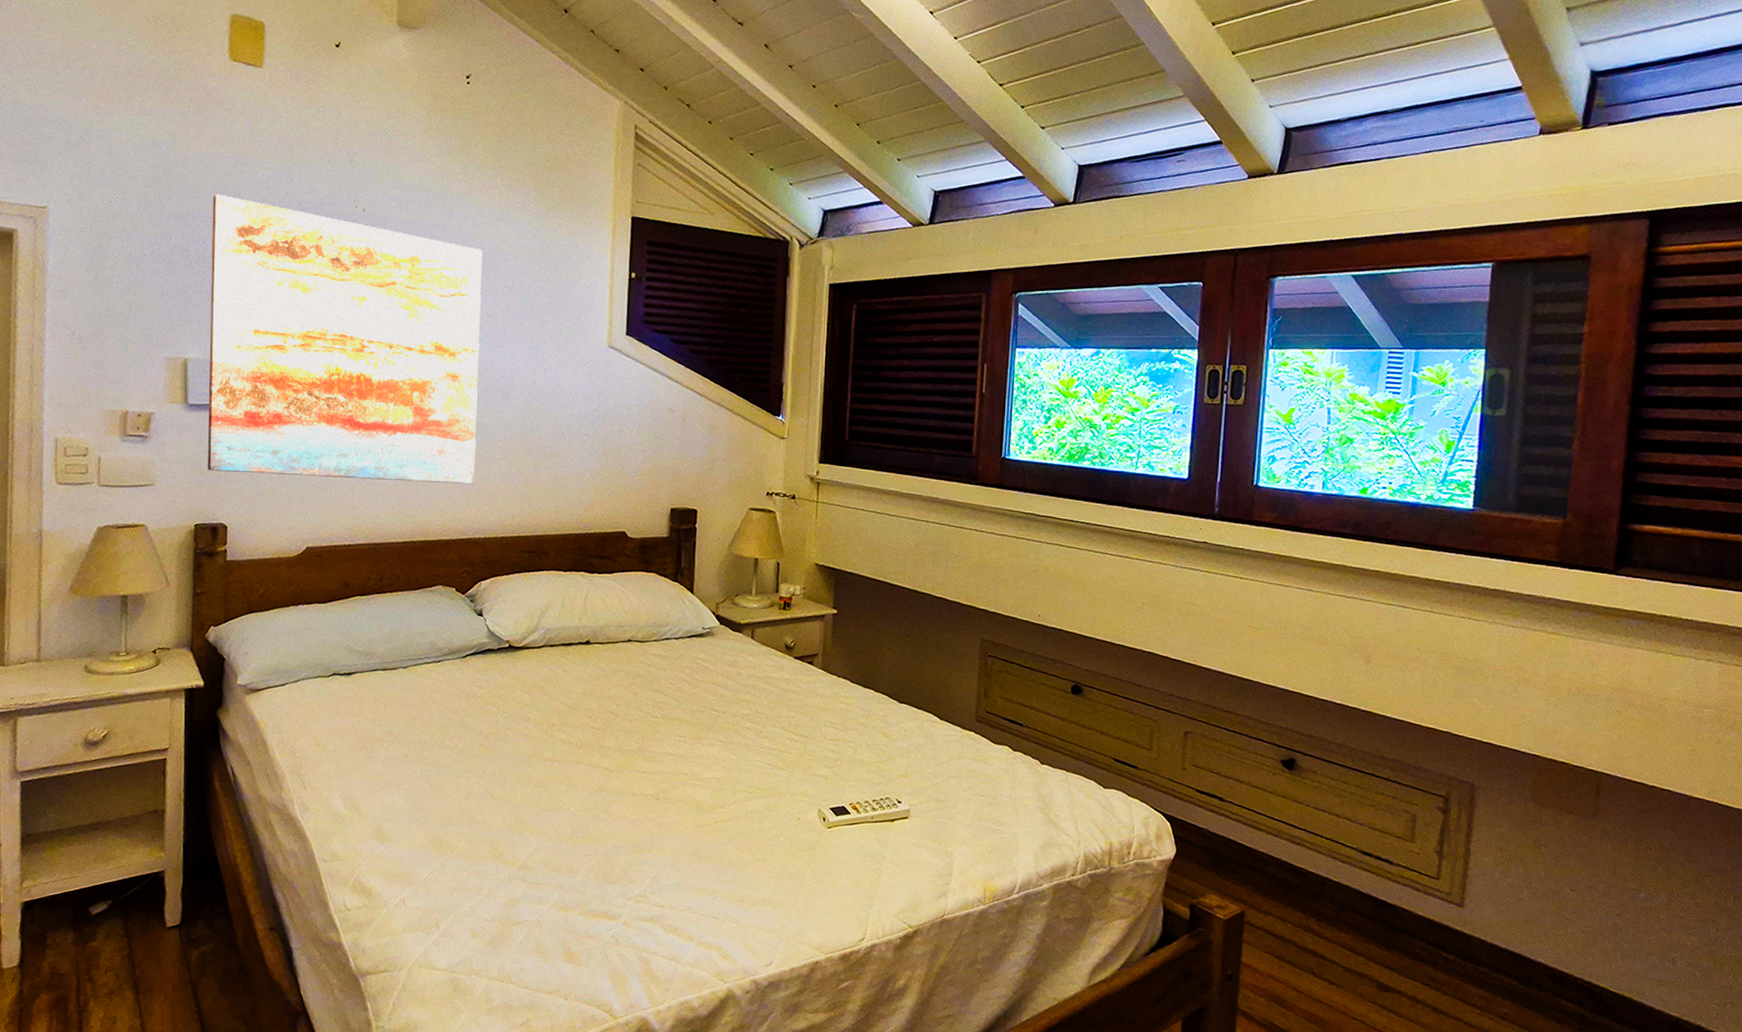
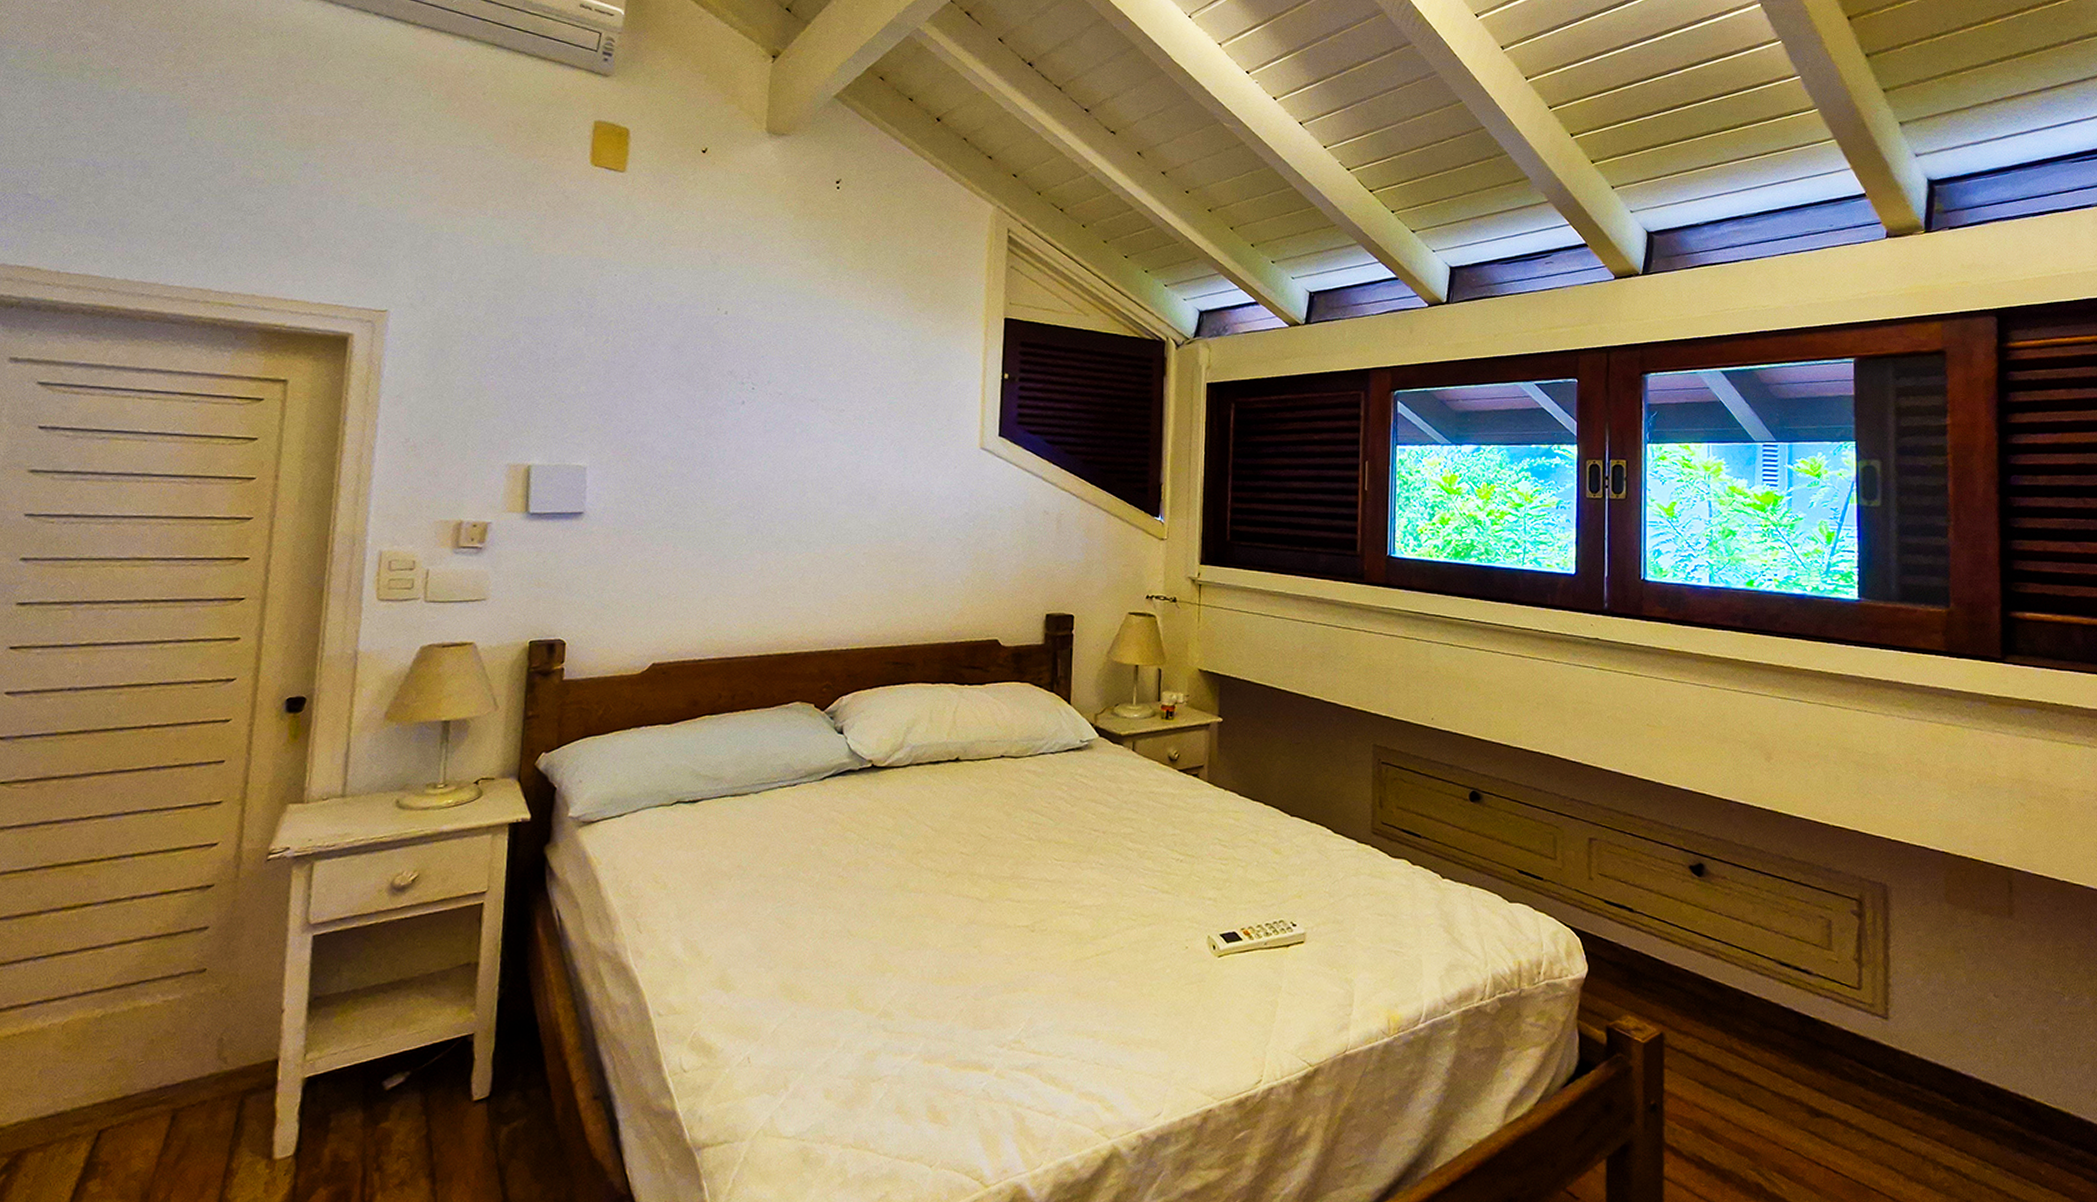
wall art: present [207,194,483,485] -> none [547,297,850,593]

